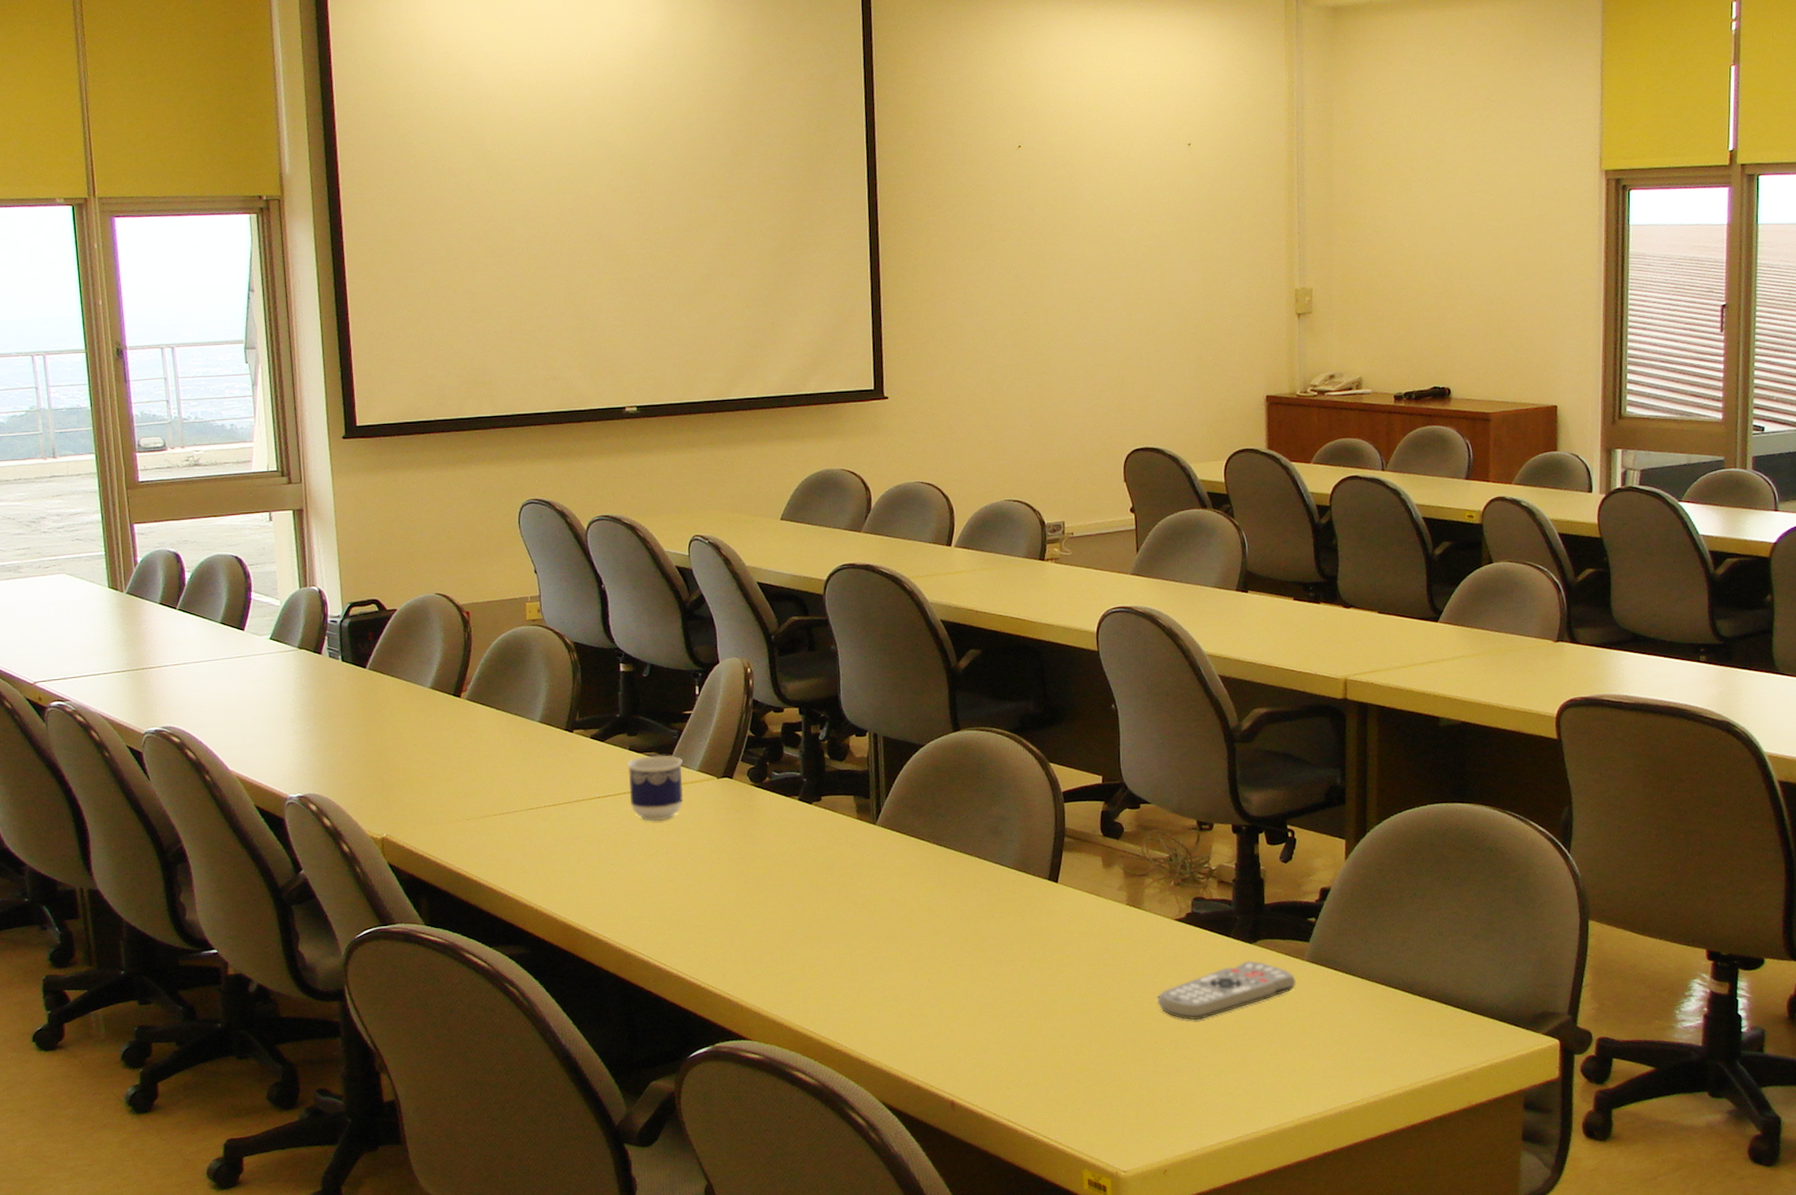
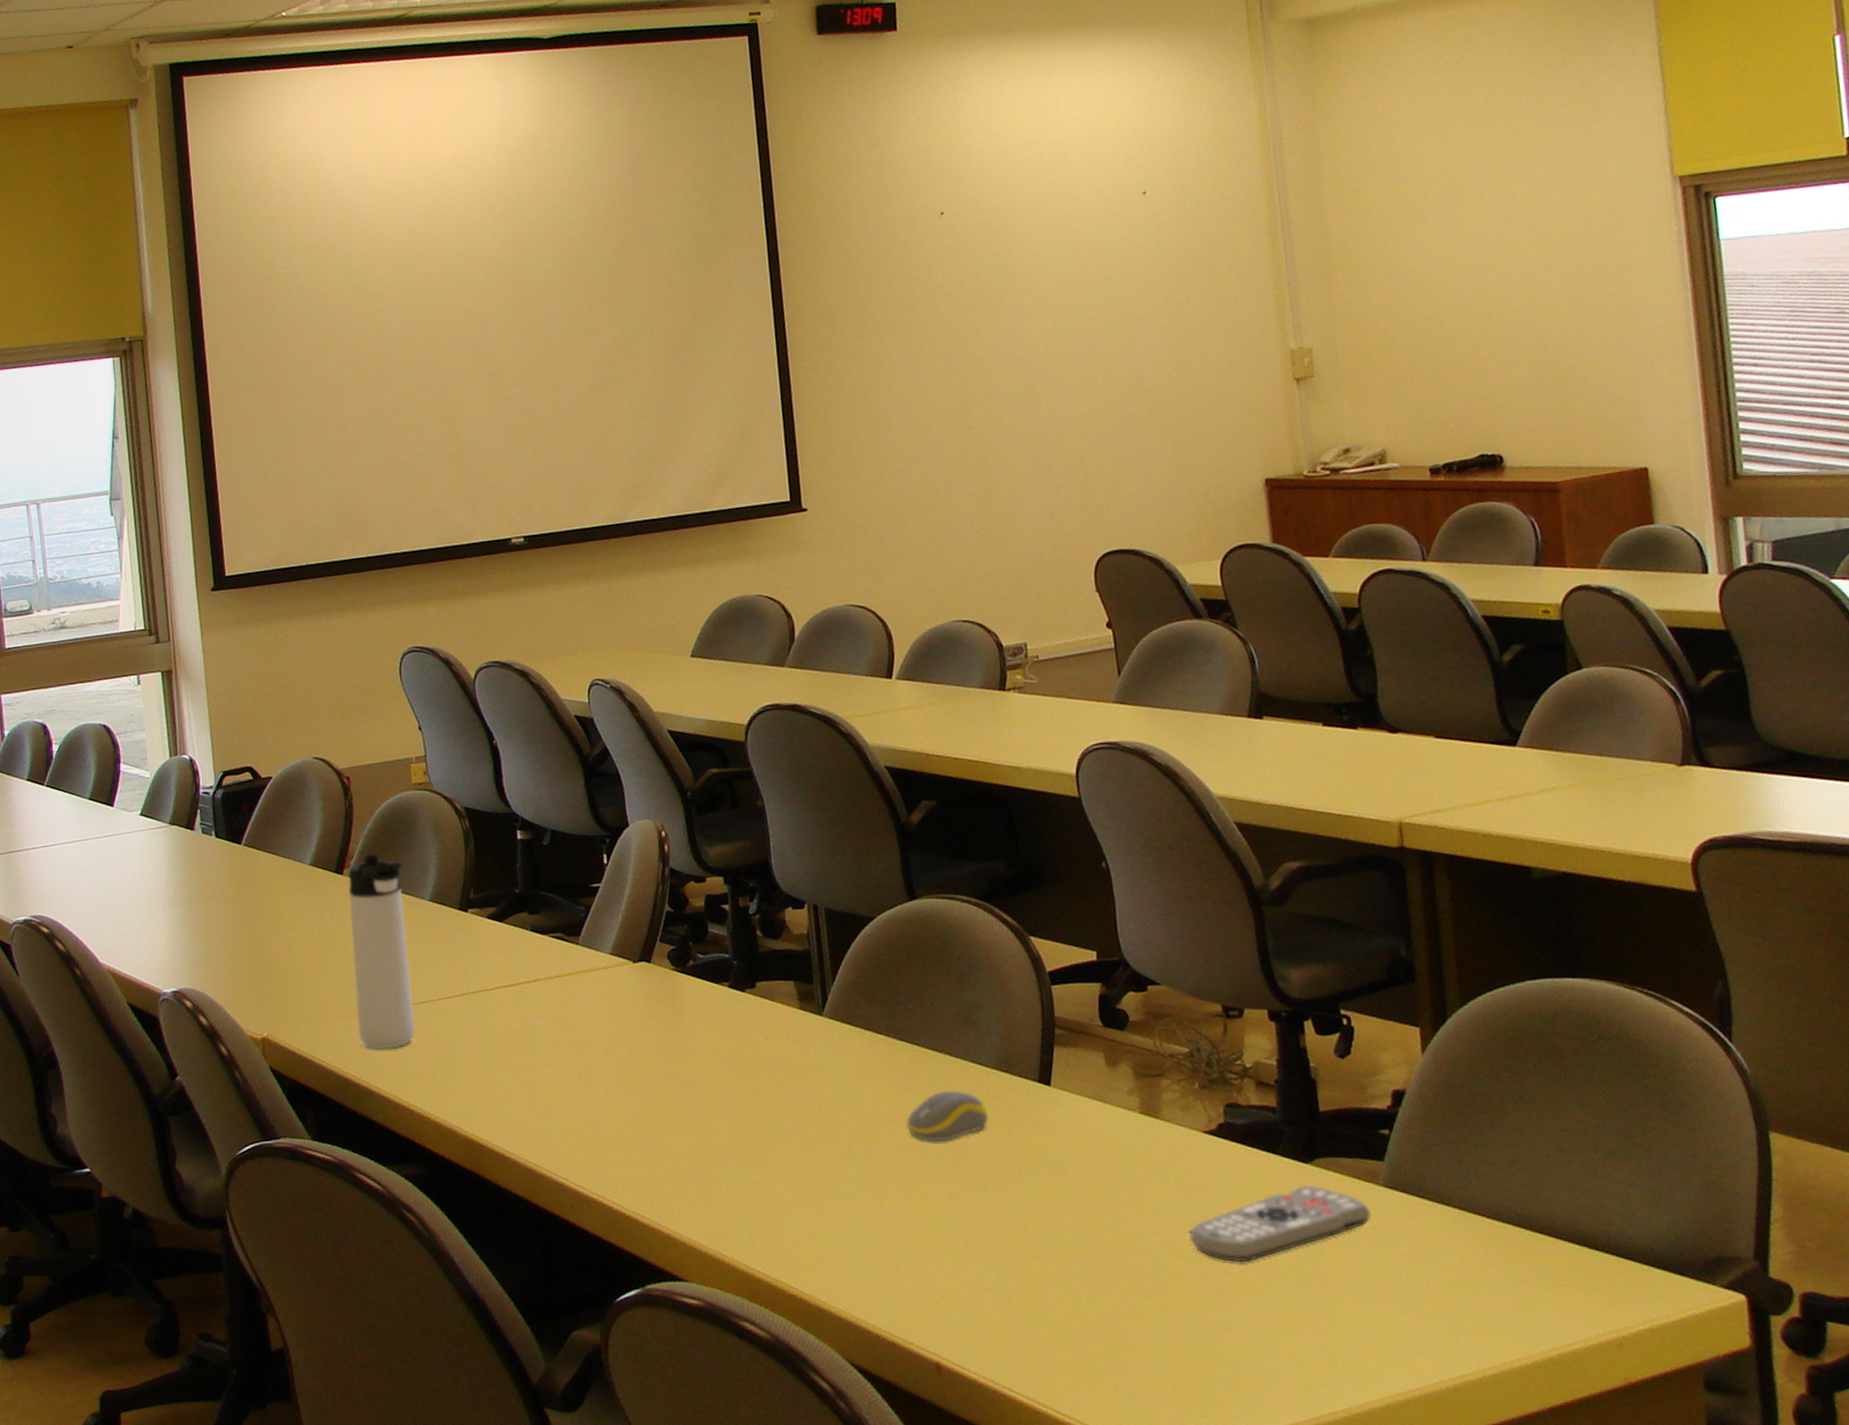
thermos bottle: none [465,680,523,849] -> present [348,854,416,1050]
cup: present [627,755,684,822] -> none [530,936,596,1015]
computer mouse: none [939,886,1006,927] -> present [905,1090,988,1141]

